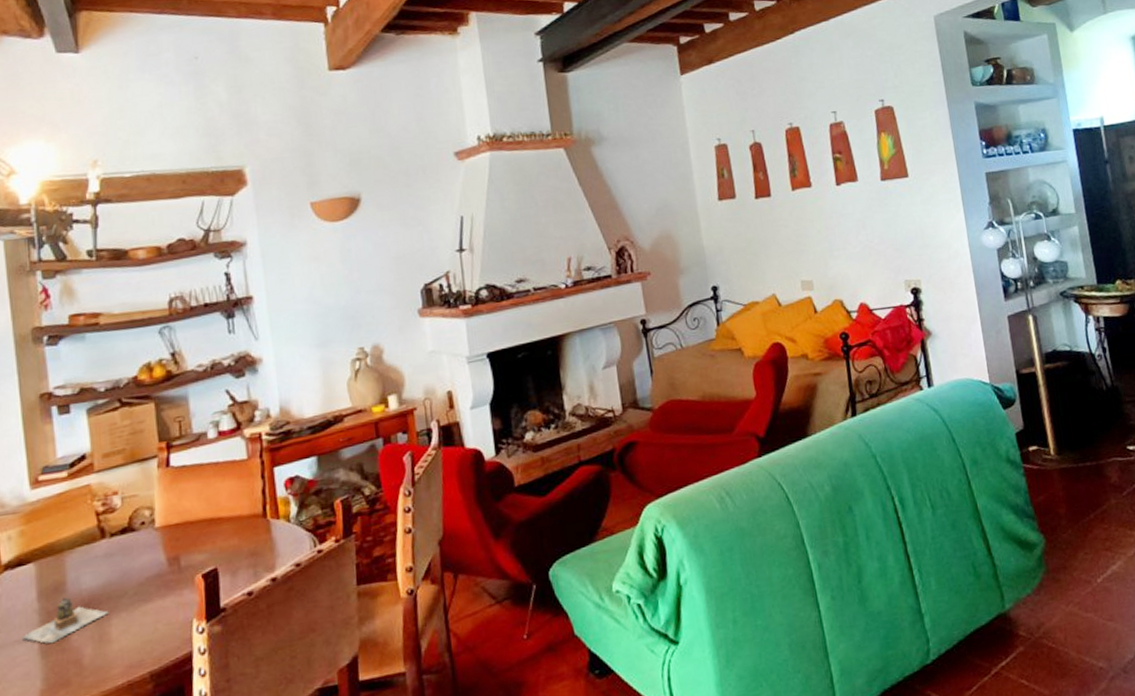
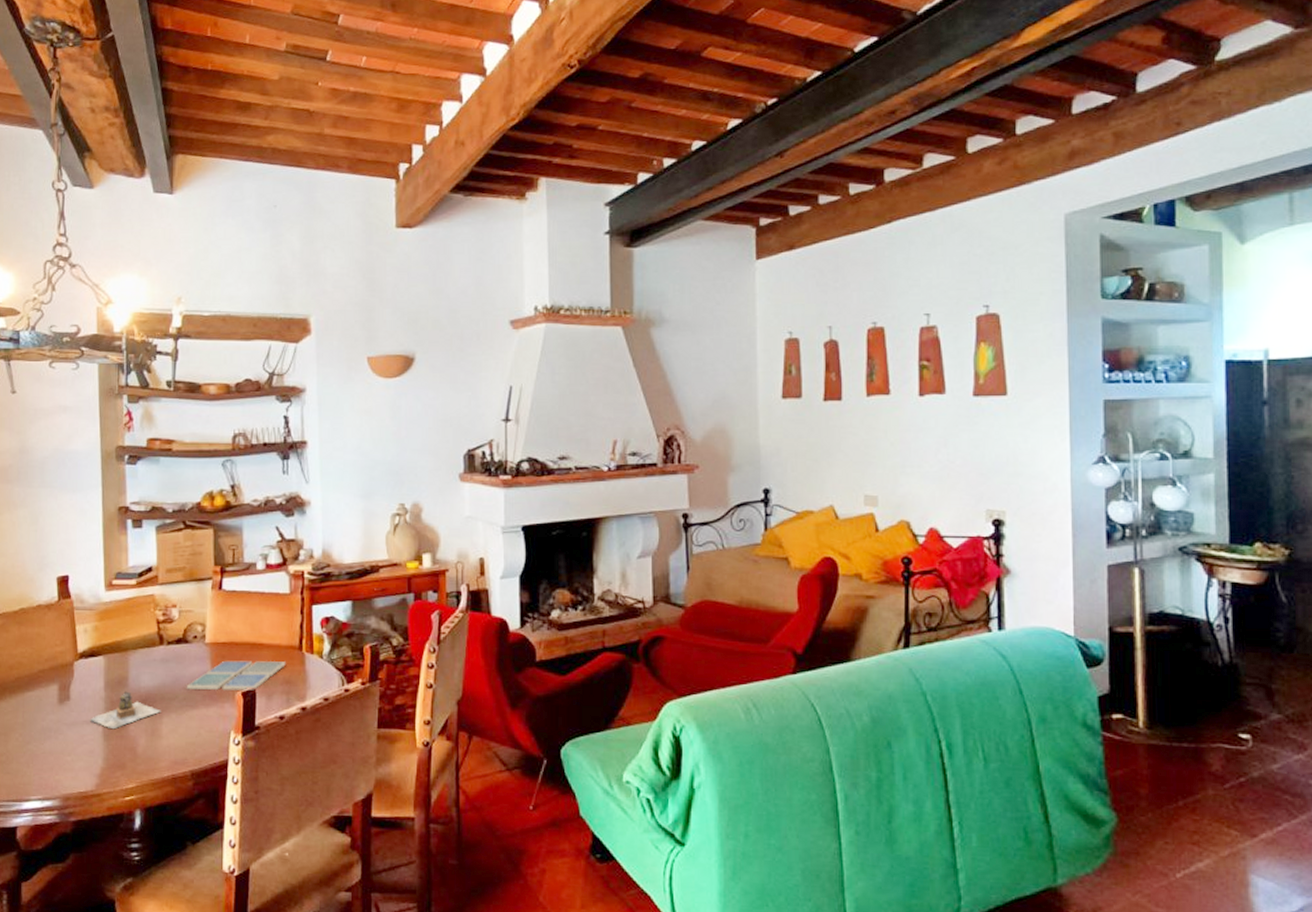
drink coaster: none [137,533,250,582] -> present [187,660,286,691]

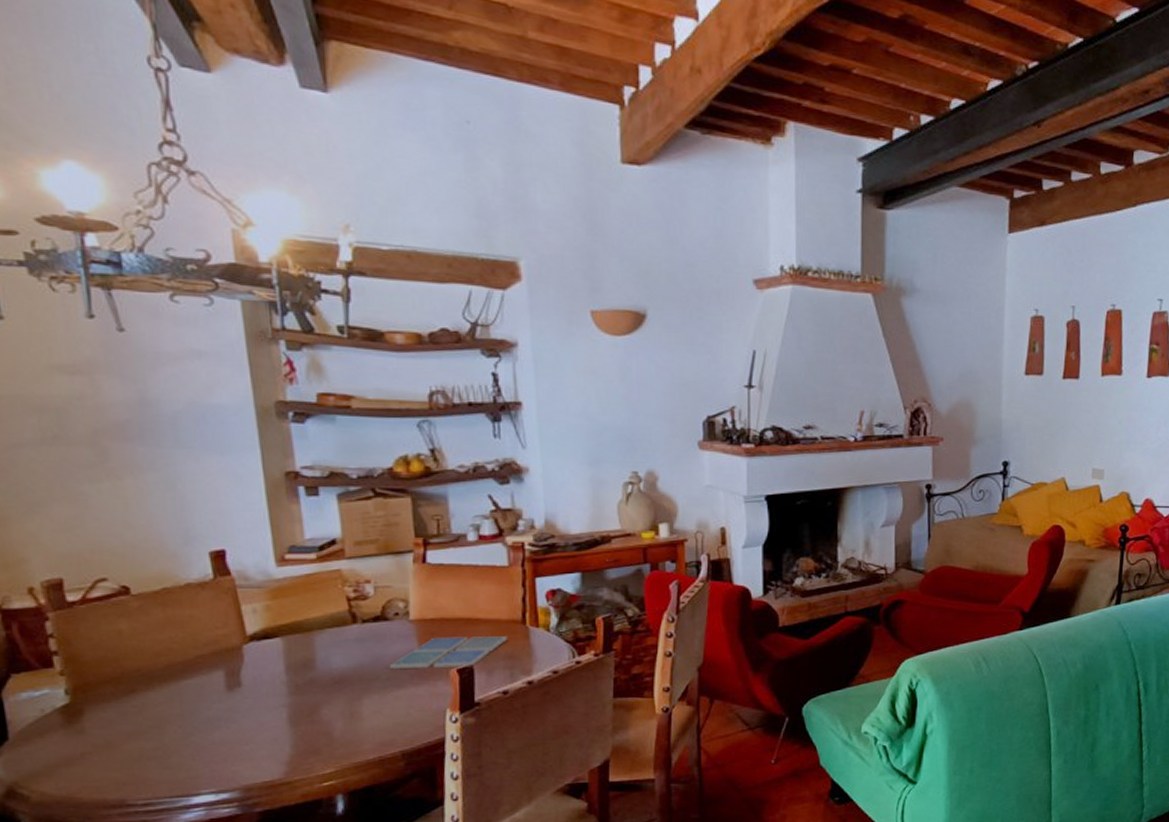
teapot: present [90,691,161,728] -> none [270,674,360,714]

